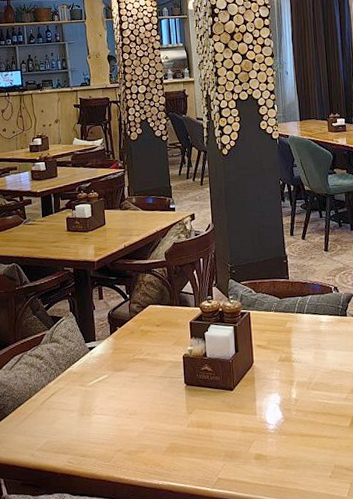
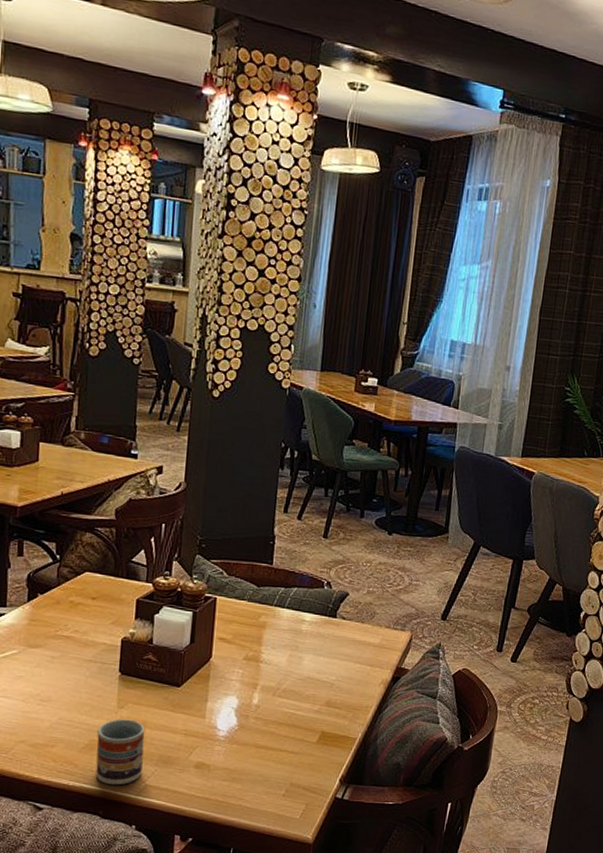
cup: none [175,422,214,481] -> present [95,719,145,786]

